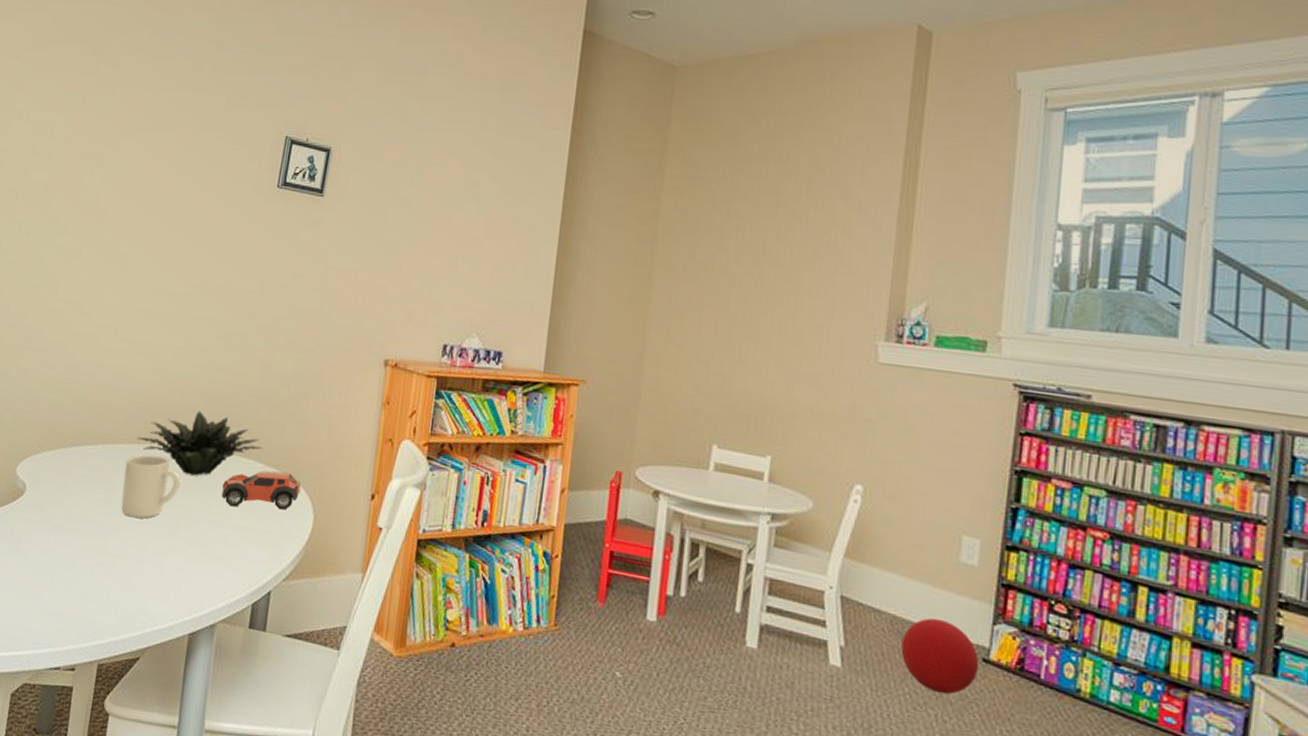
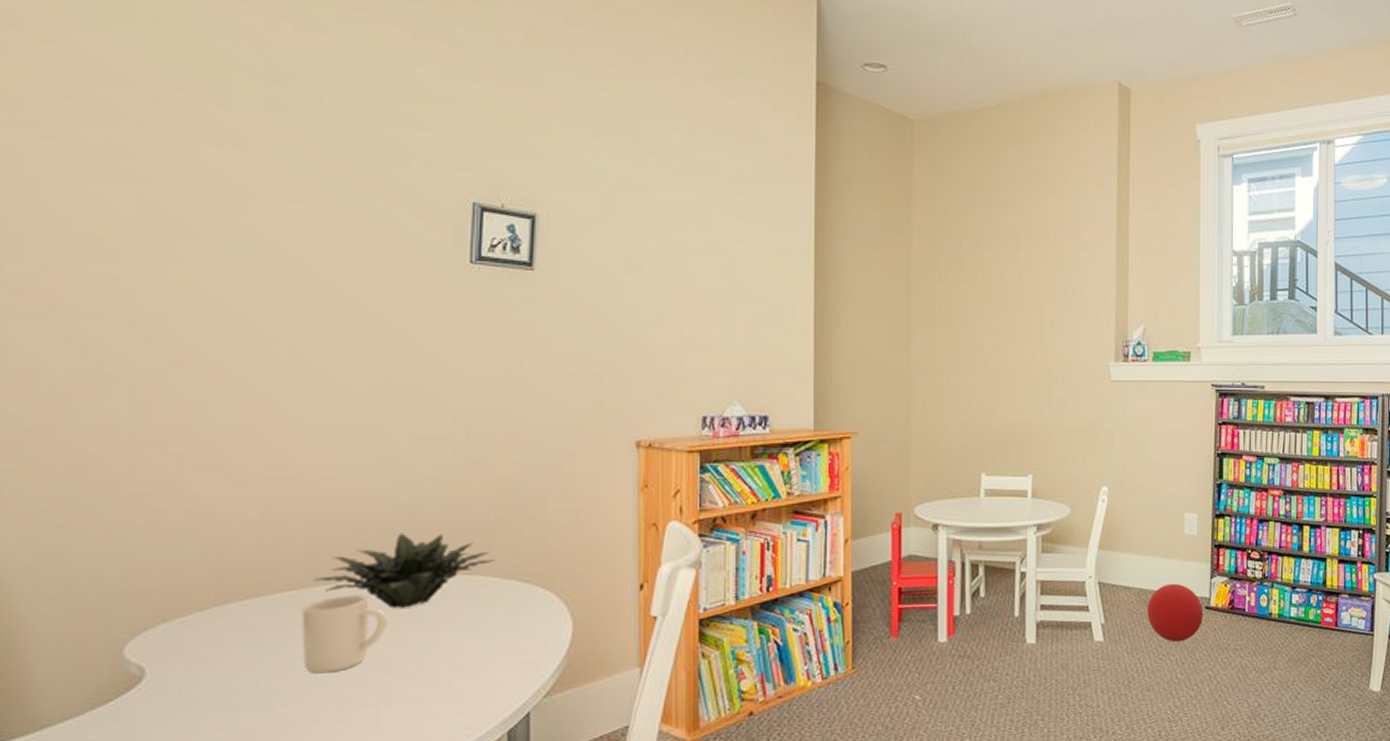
toy car: present [221,470,301,510] -> none [448,580,552,632]

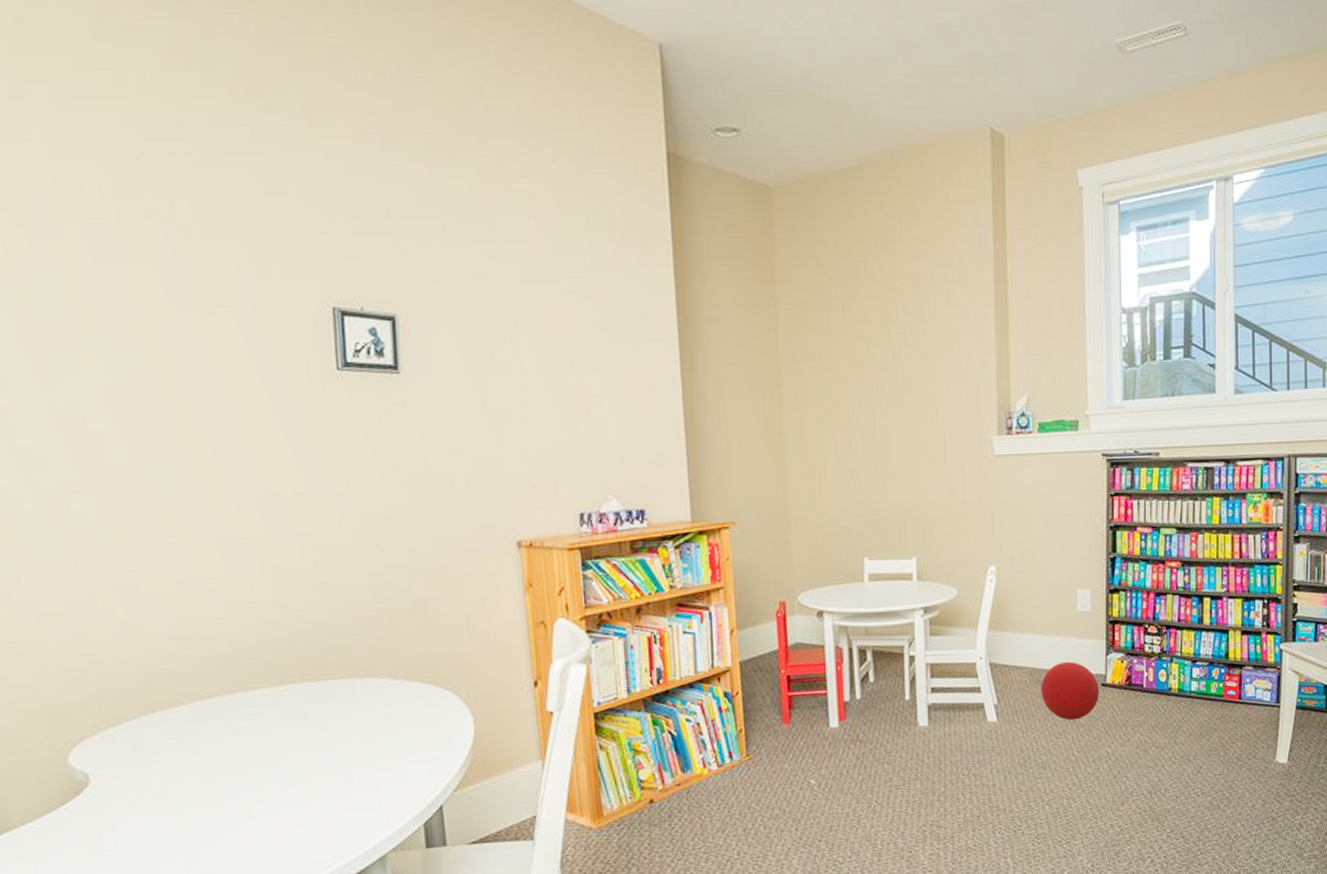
mug: present [302,595,387,674] -> none [221,701,301,775]
plant: present [313,533,496,609] -> none [228,639,395,712]

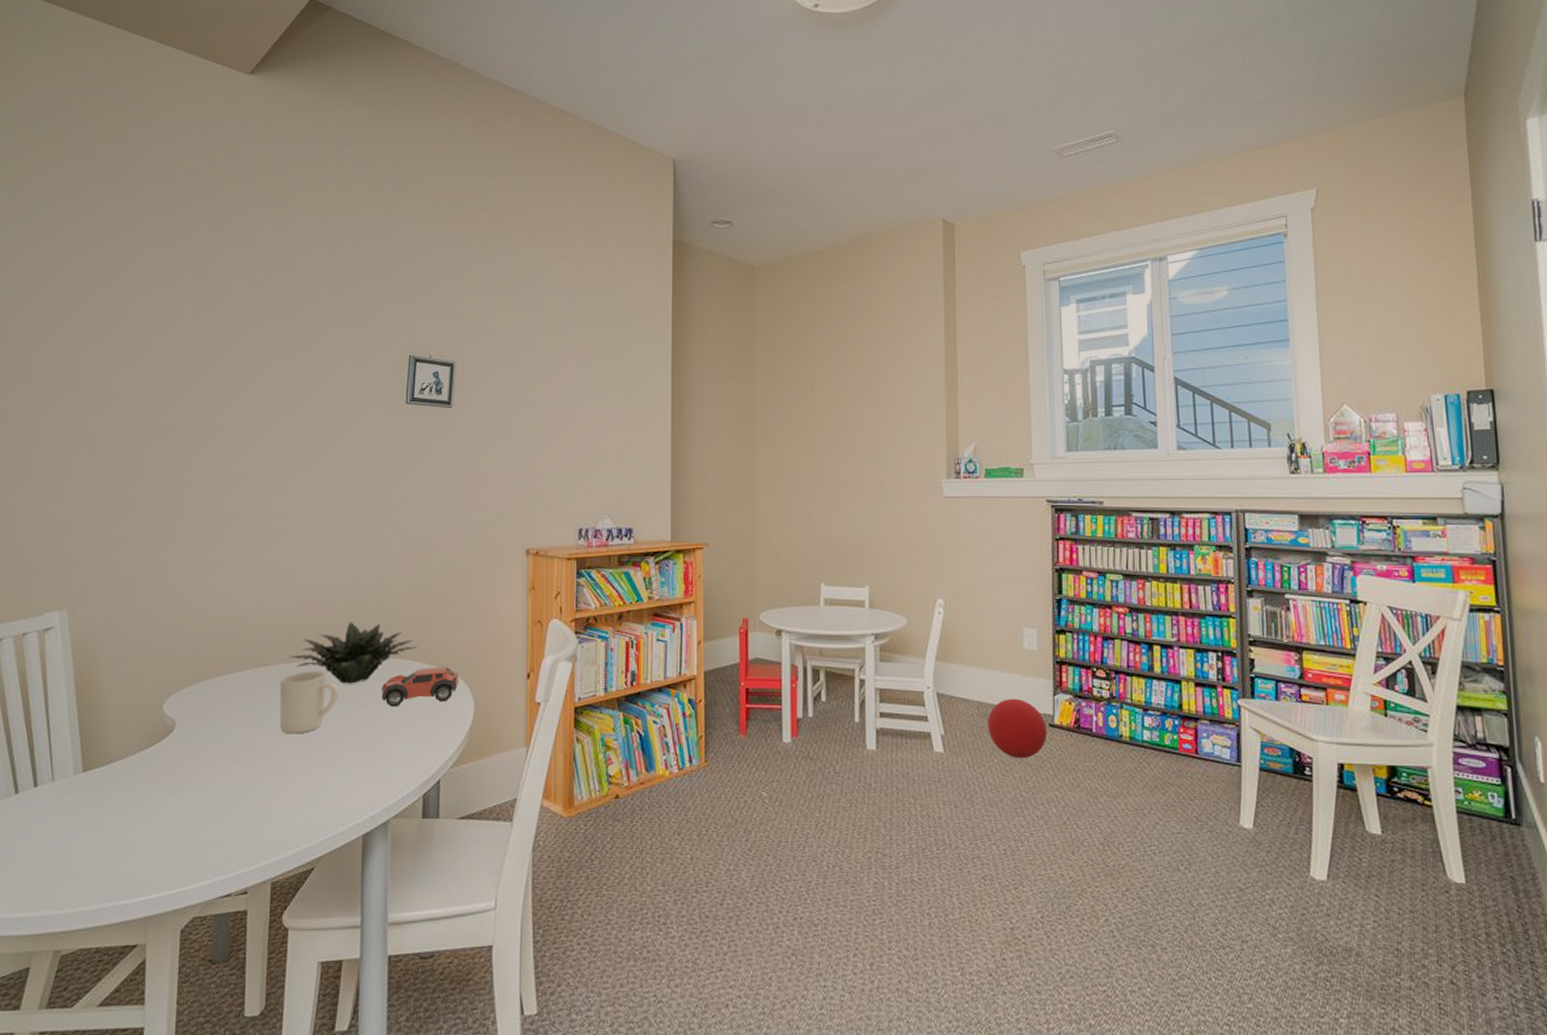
mug: none [221,701,301,775] -> present [279,672,338,734]
plant: none [228,639,395,712] -> present [289,622,418,684]
toy car: none [355,681,452,733] -> present [381,666,459,707]

